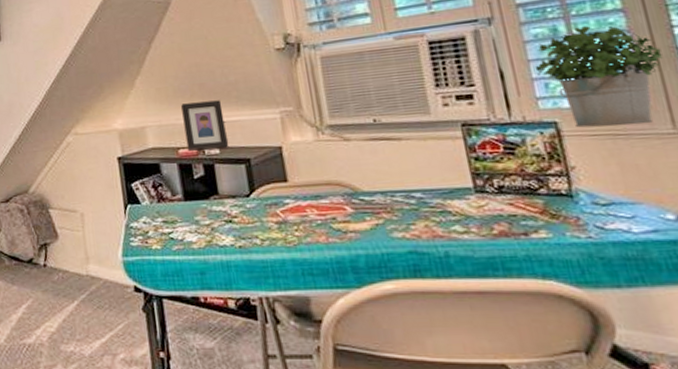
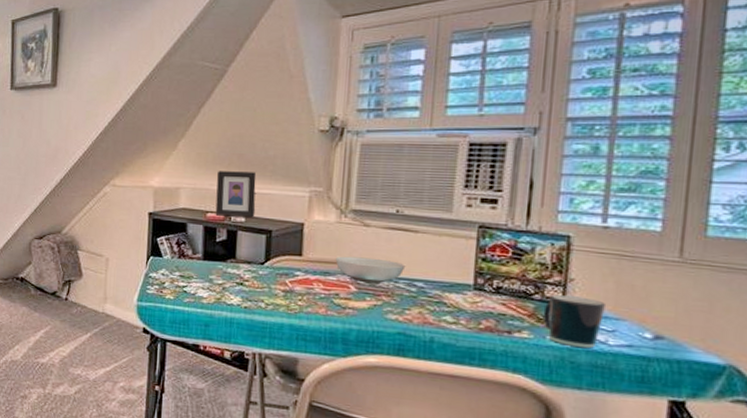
bowl: none [322,173,399,202] -> present [335,256,406,284]
potted plant: present [534,26,663,128] -> none [565,148,694,250]
mug: none [553,185,621,241] -> present [542,295,605,349]

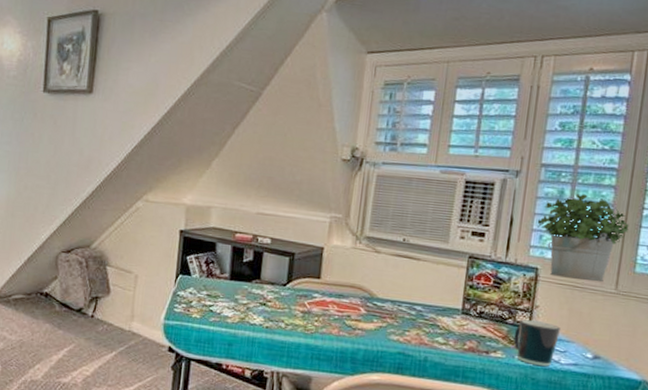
picture frame: present [215,171,256,218] -> none [243,192,283,240]
bowl: present [335,256,406,284] -> none [349,280,408,307]
potted plant: none [565,148,694,250] -> present [537,193,629,283]

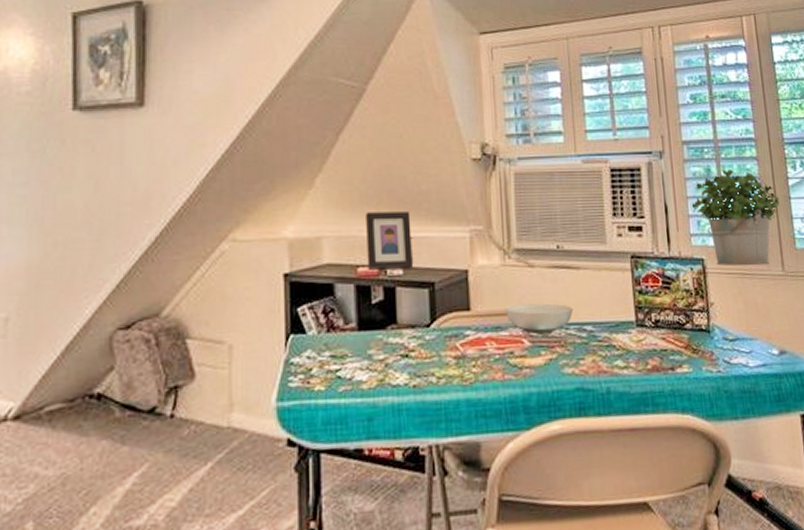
picture frame: none [243,192,283,240] -> present [366,211,413,270]
bowl: none [349,280,408,307] -> present [505,303,574,335]
mug: present [513,319,560,367] -> none [695,321,741,375]

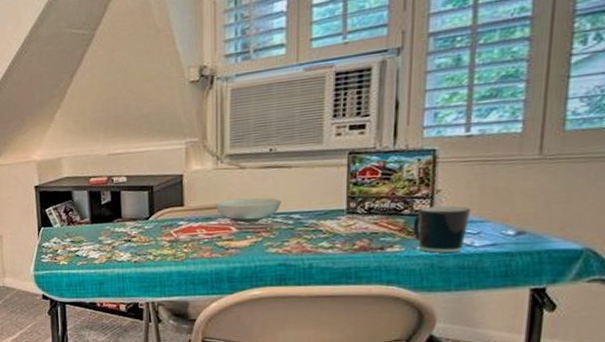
picture frame: present [366,211,413,270] -> none [96,132,135,180]
potted plant: present [691,170,780,266] -> none [429,55,553,155]
mug: none [695,321,741,375] -> present [412,206,470,253]

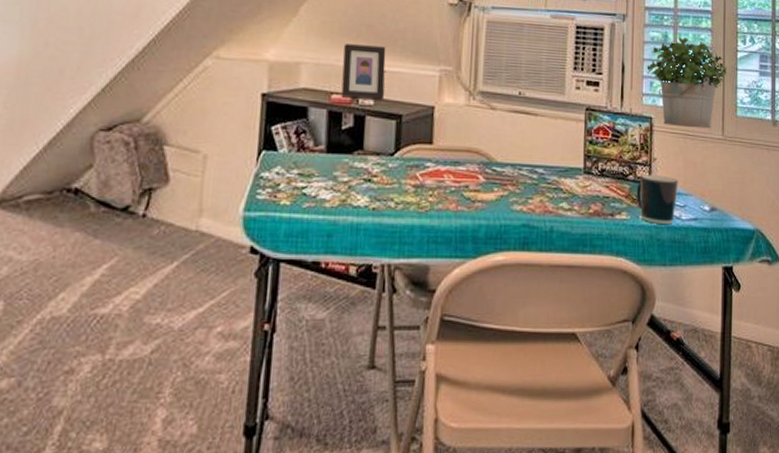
picture frame: none [96,132,135,180] -> present [341,44,386,100]
bowl: present [215,198,282,223] -> none [464,143,528,173]
potted plant: none [429,55,553,155] -> present [646,37,727,129]

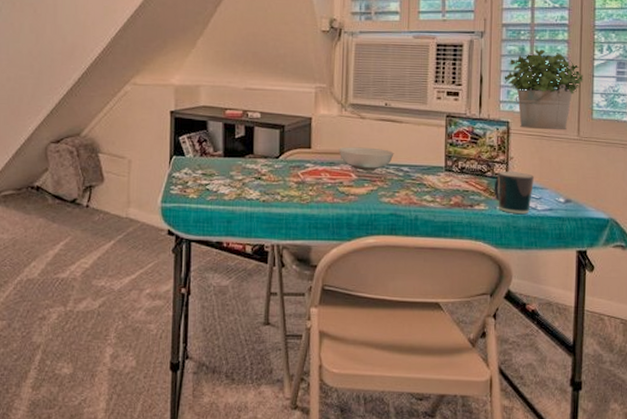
picture frame: present [341,44,386,100] -> none [233,69,269,113]
bowl: none [464,143,528,173] -> present [338,147,394,171]

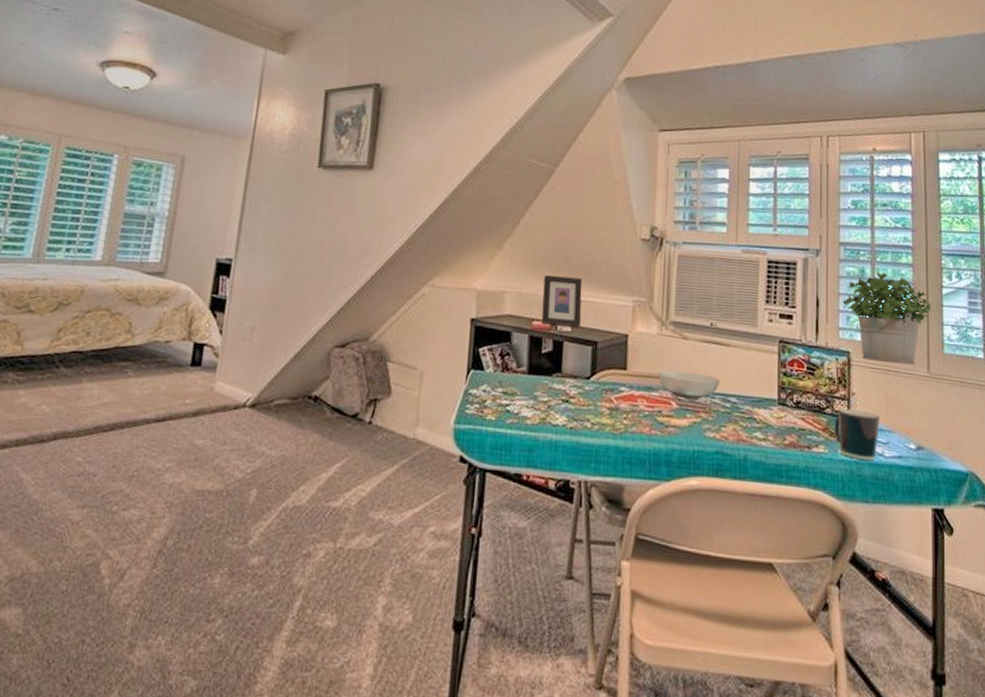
picture frame: none [233,69,269,113] -> present [541,275,582,327]

